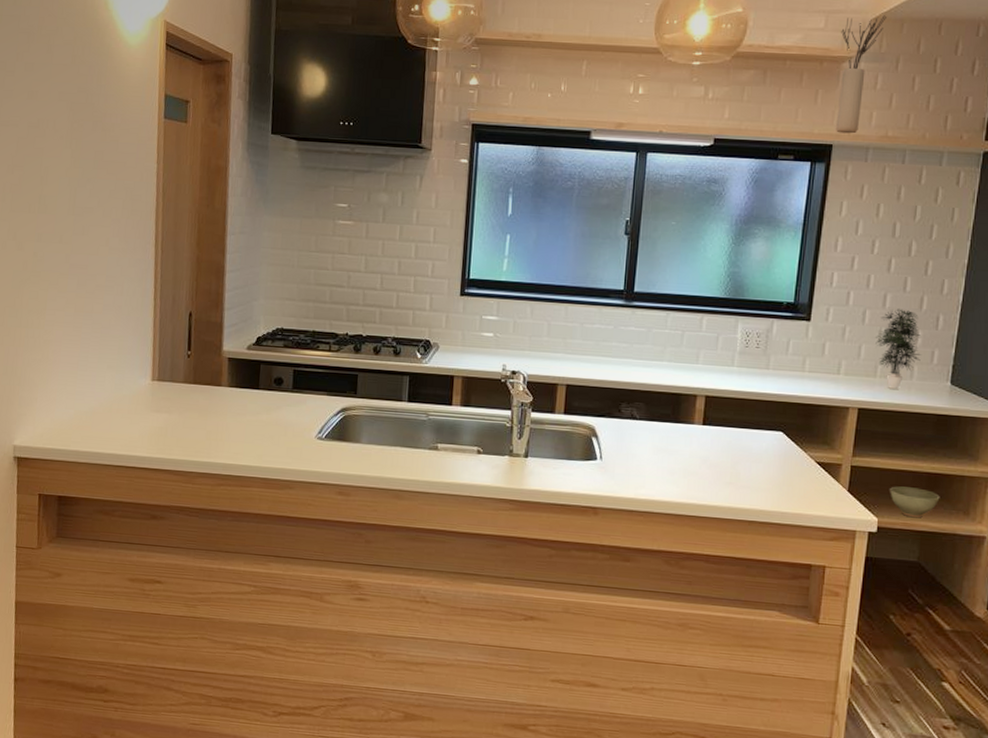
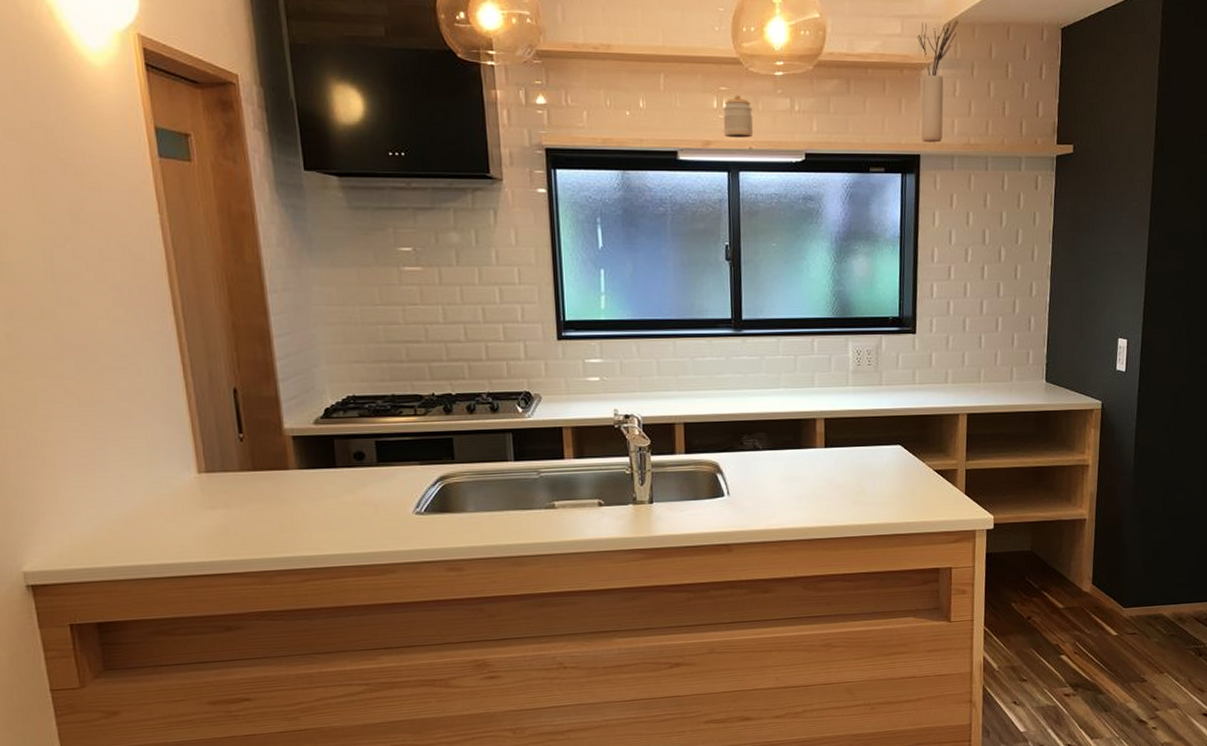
jar: none [636,82,667,122] -> present [722,95,754,138]
plant: present [875,309,922,389] -> none [977,314,1018,392]
bowl: present [890,486,940,518] -> none [1002,482,1045,511]

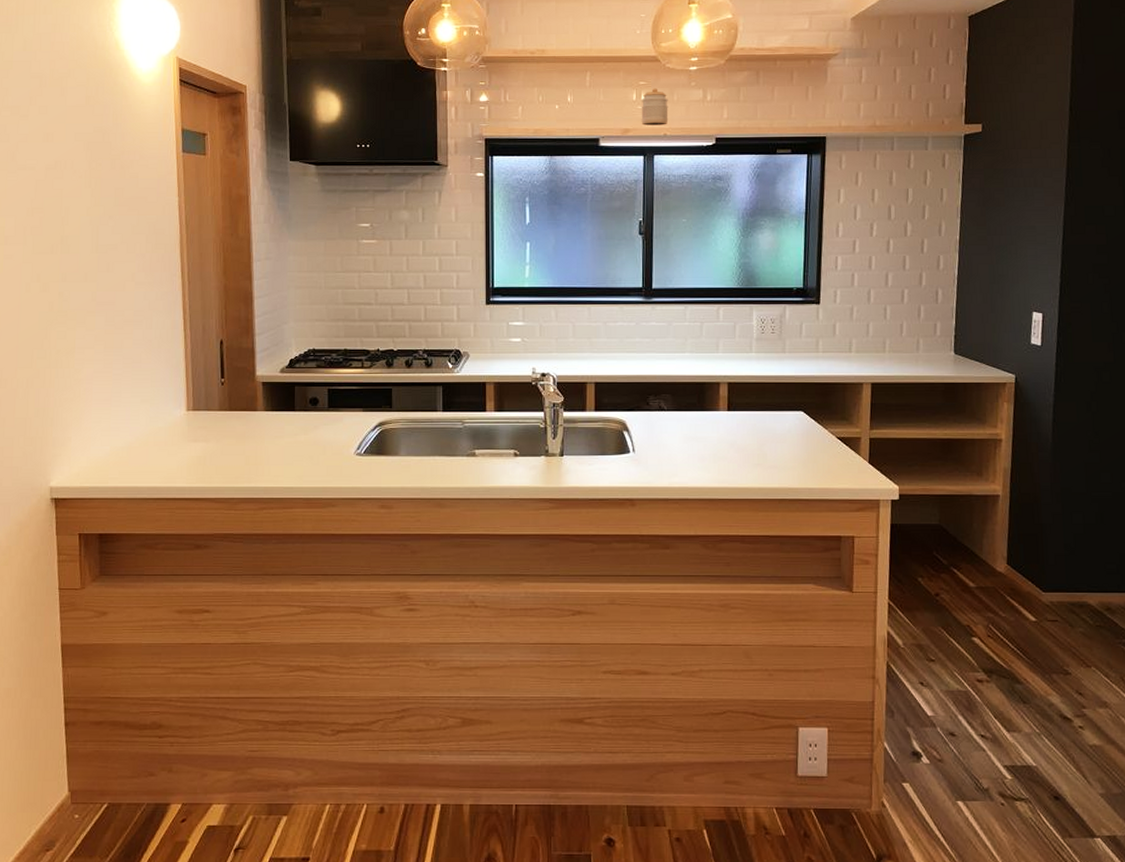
vase: present [917,20,958,143] -> none [825,14,865,126]

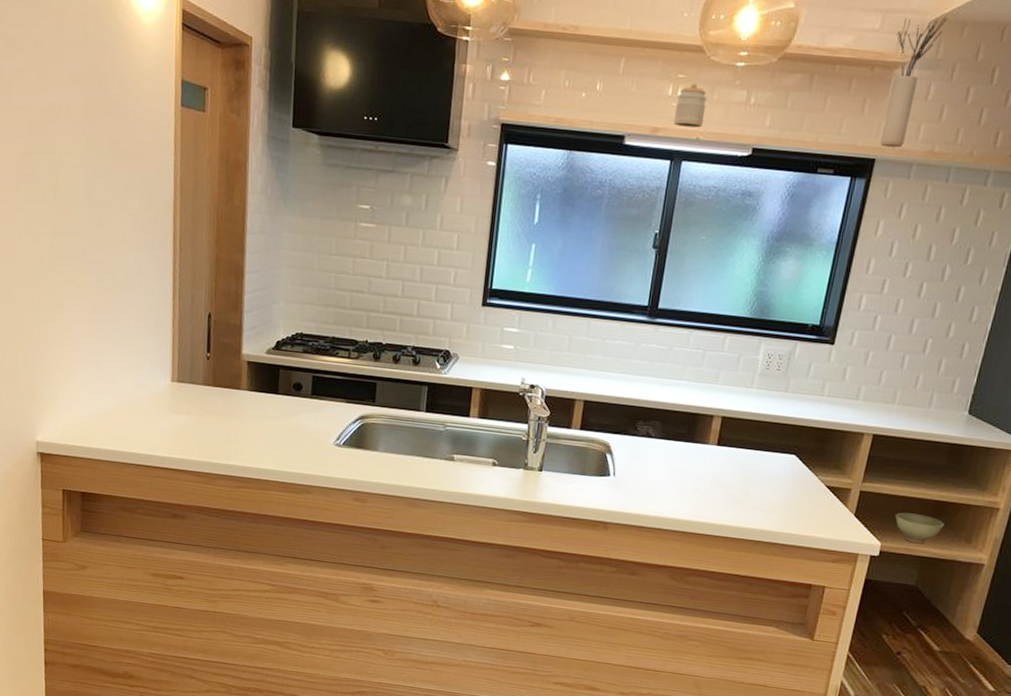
vase: none [825,14,865,126] -> present [880,17,947,148]
bowl: none [907,454,954,483] -> present [895,512,945,544]

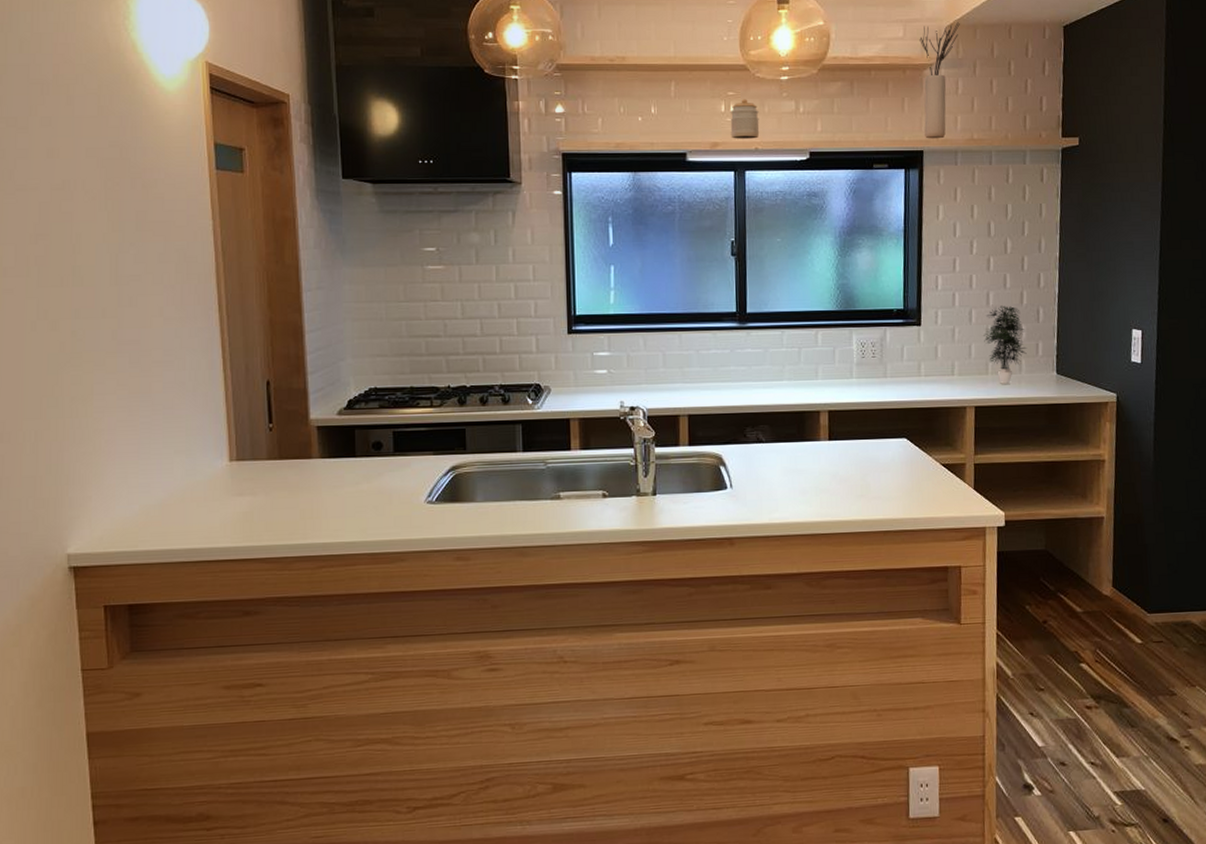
bowl: present [895,512,945,544] -> none [1012,478,1059,508]
plant: none [897,335,945,417] -> present [984,305,1027,384]

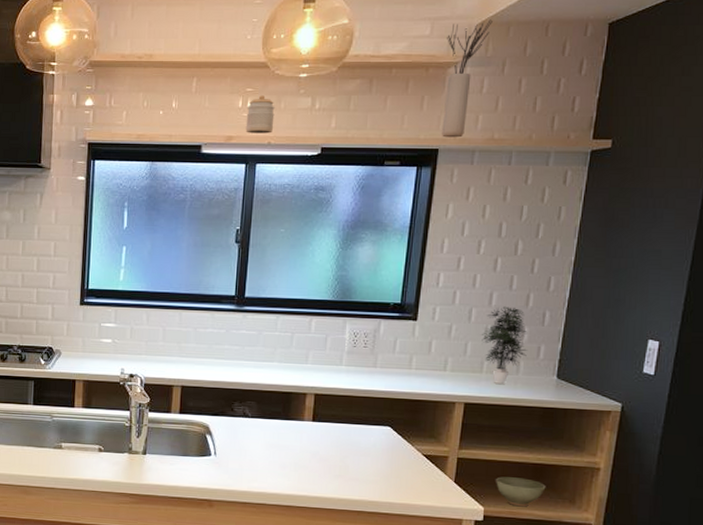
bowl: none [1012,478,1059,508] -> present [496,477,546,507]

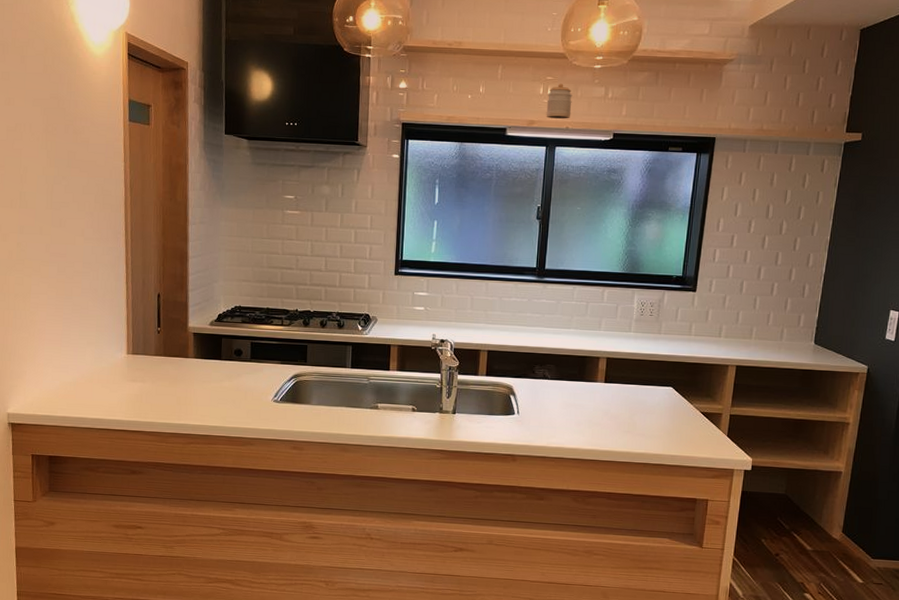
vase: present [442,20,493,138] -> none [718,22,763,128]
plant: present [482,306,528,384] -> none [751,280,790,349]
bowl: present [496,477,546,507] -> none [762,431,804,458]

